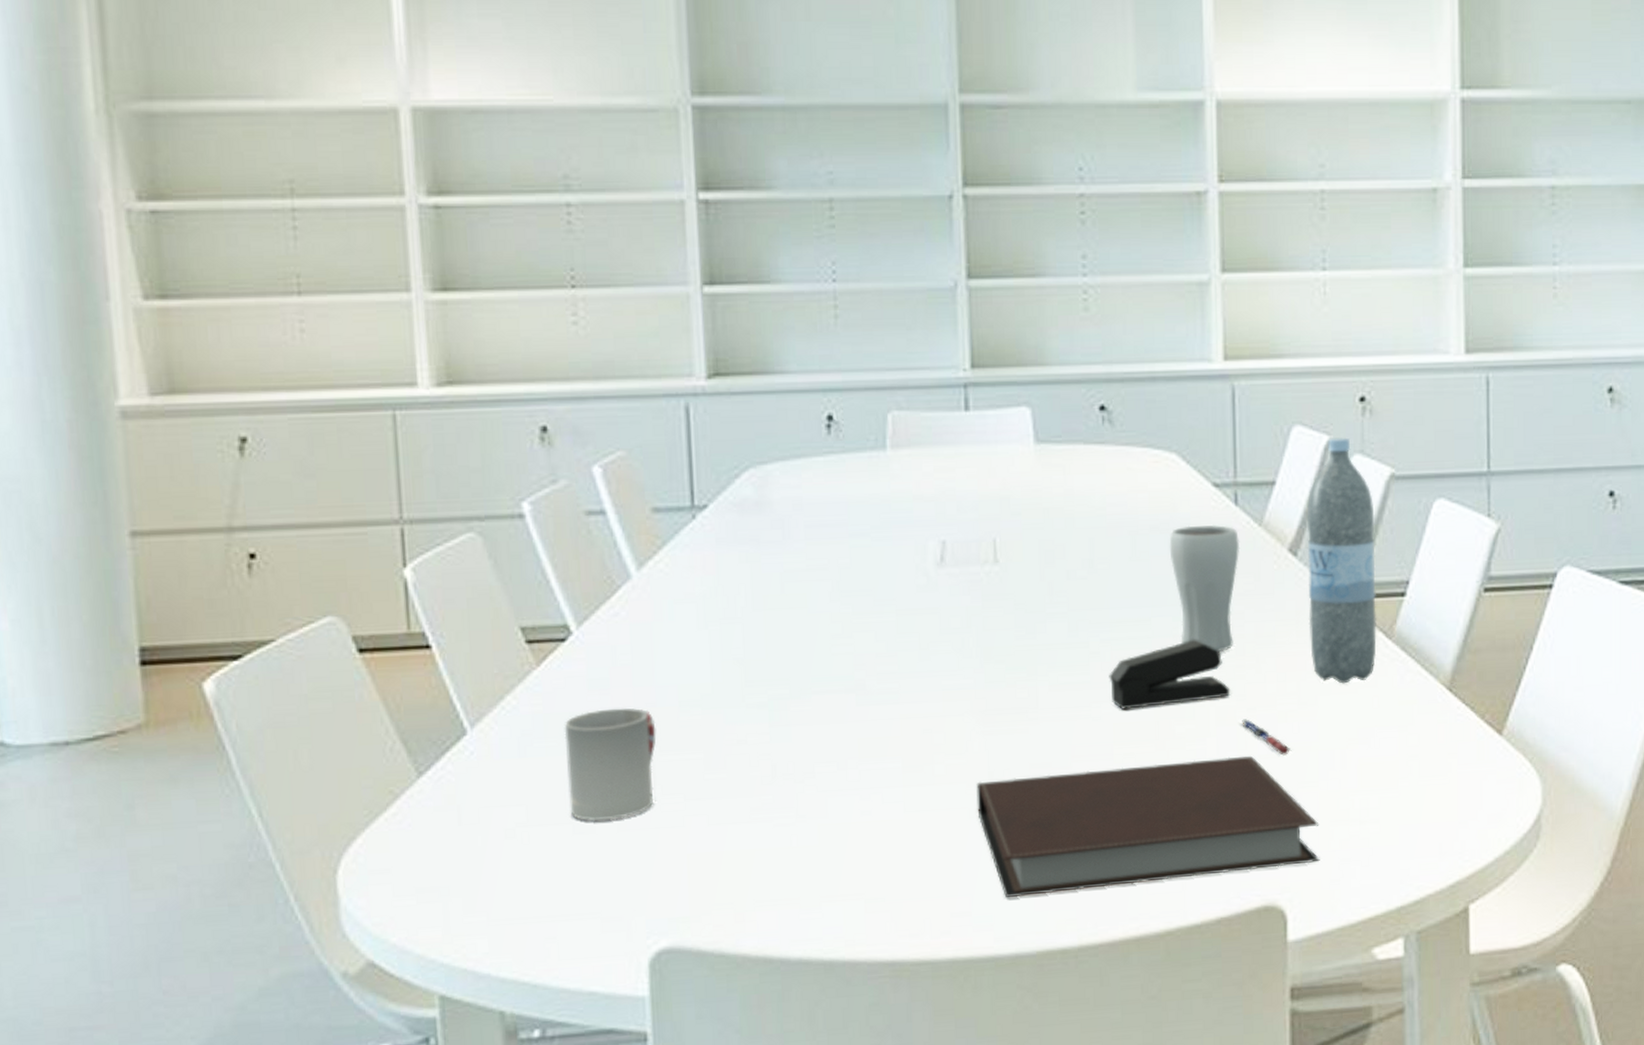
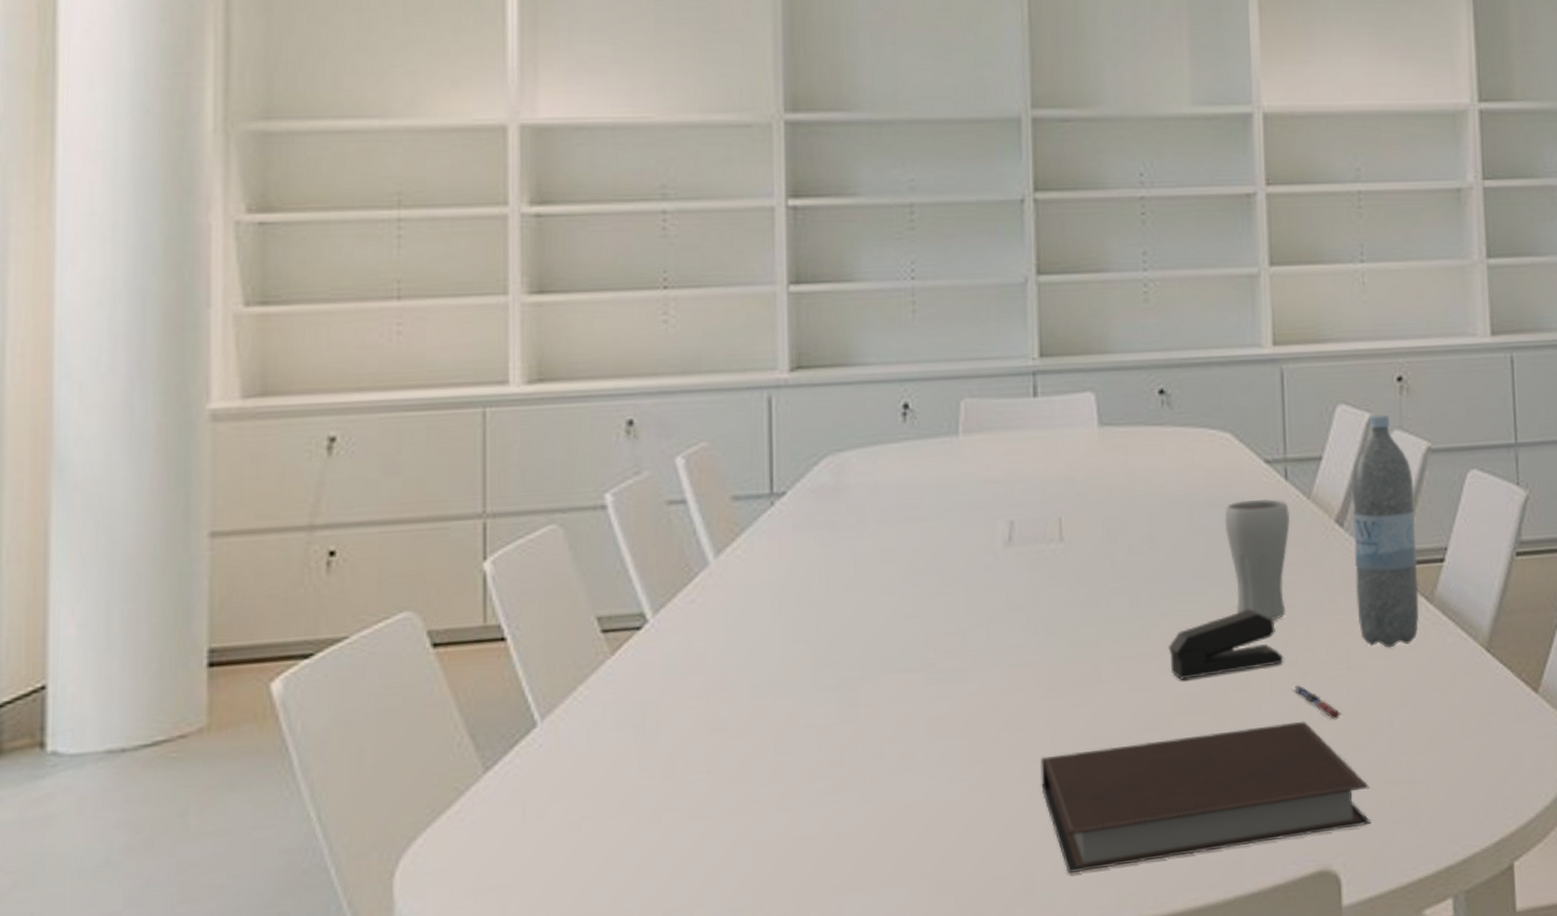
cup: present [564,708,657,821] -> none [635,694,727,811]

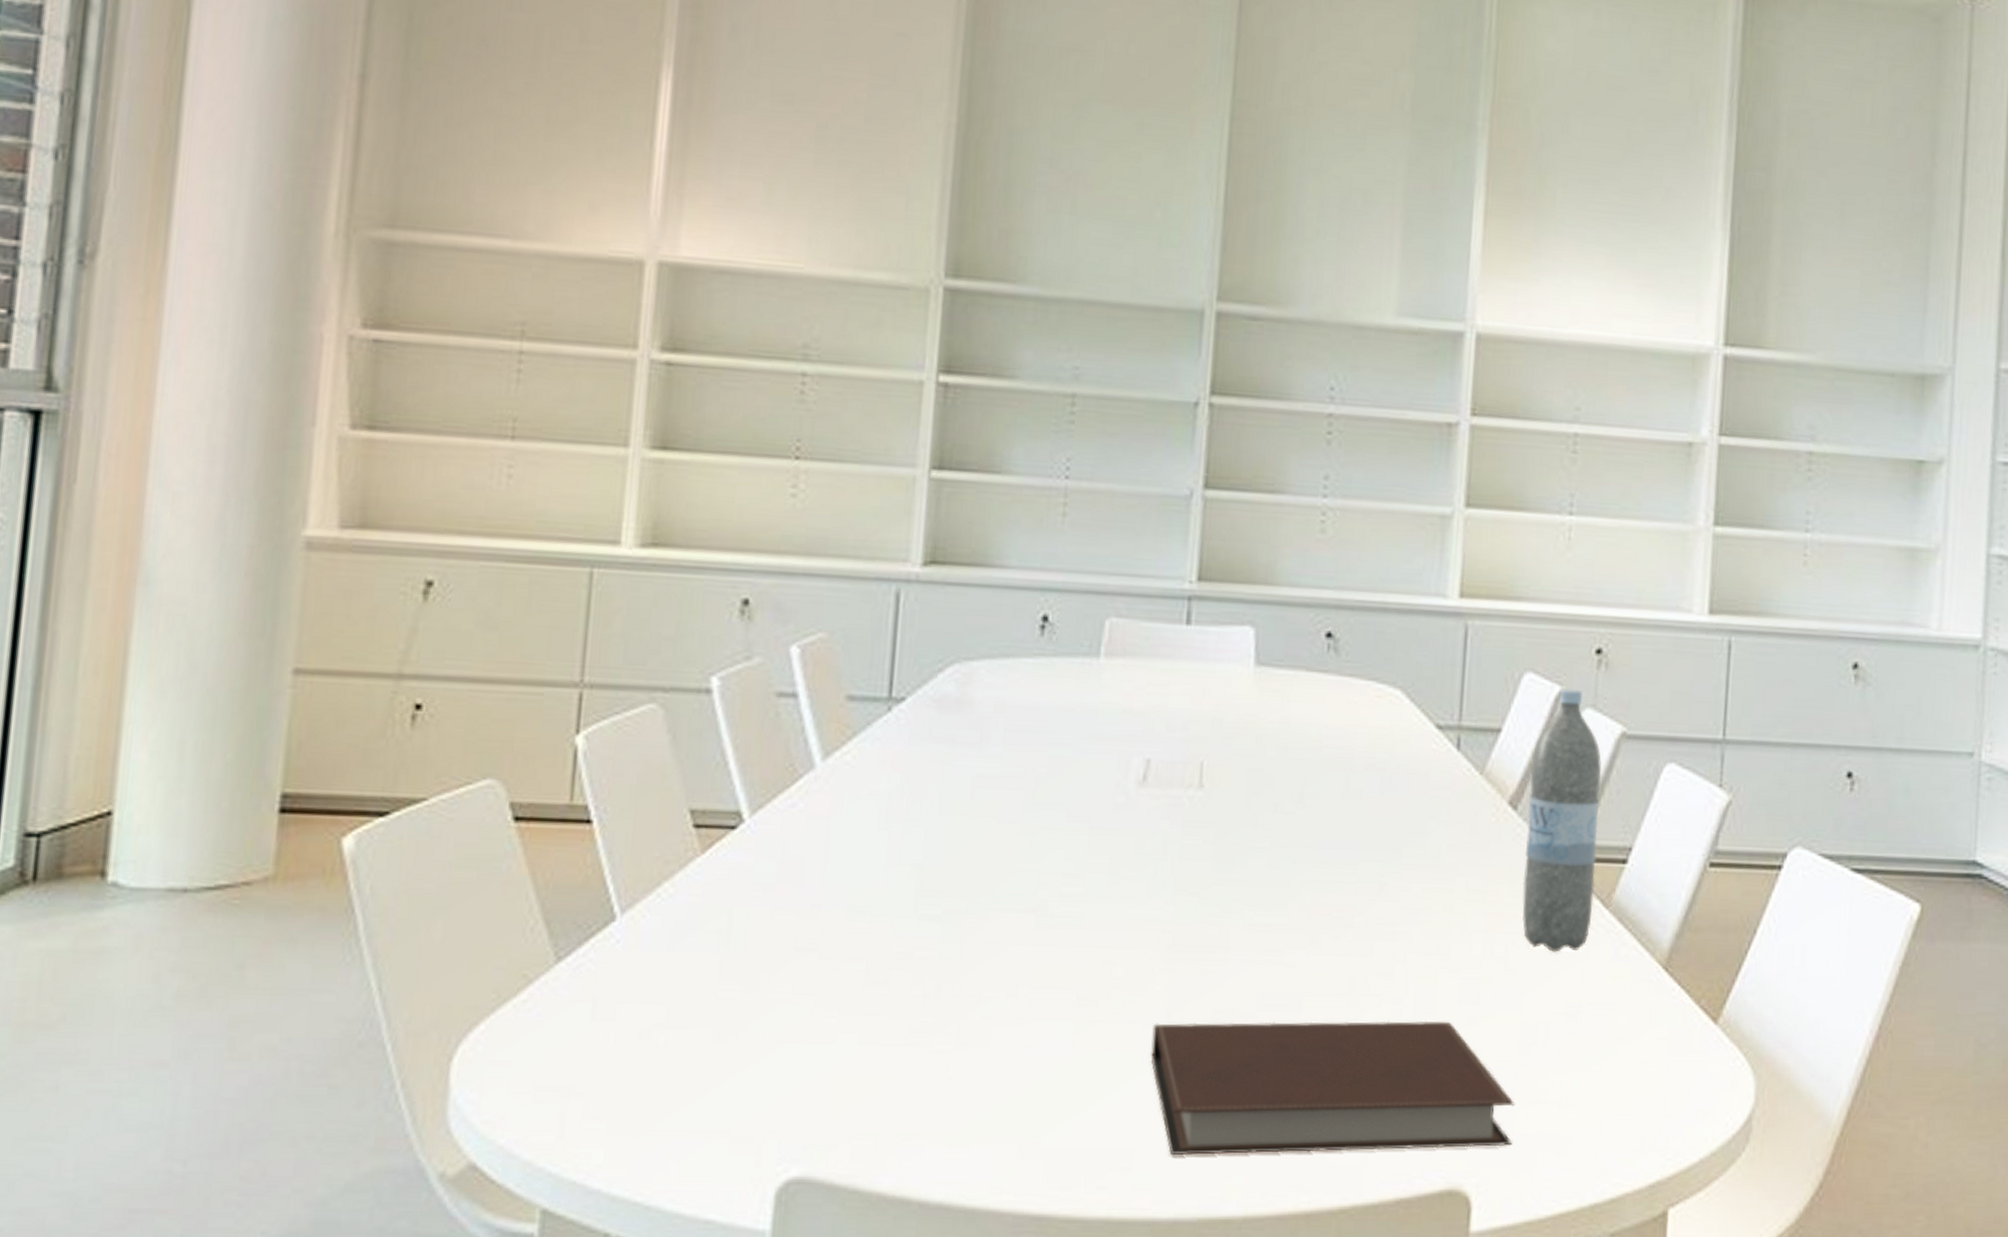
stapler: present [1168,608,1284,680] -> none [1306,888,1434,959]
drinking glass: present [1224,498,1291,621] -> none [1383,767,1459,906]
pen: present [1292,685,1342,720] -> none [1440,980,1493,1025]

